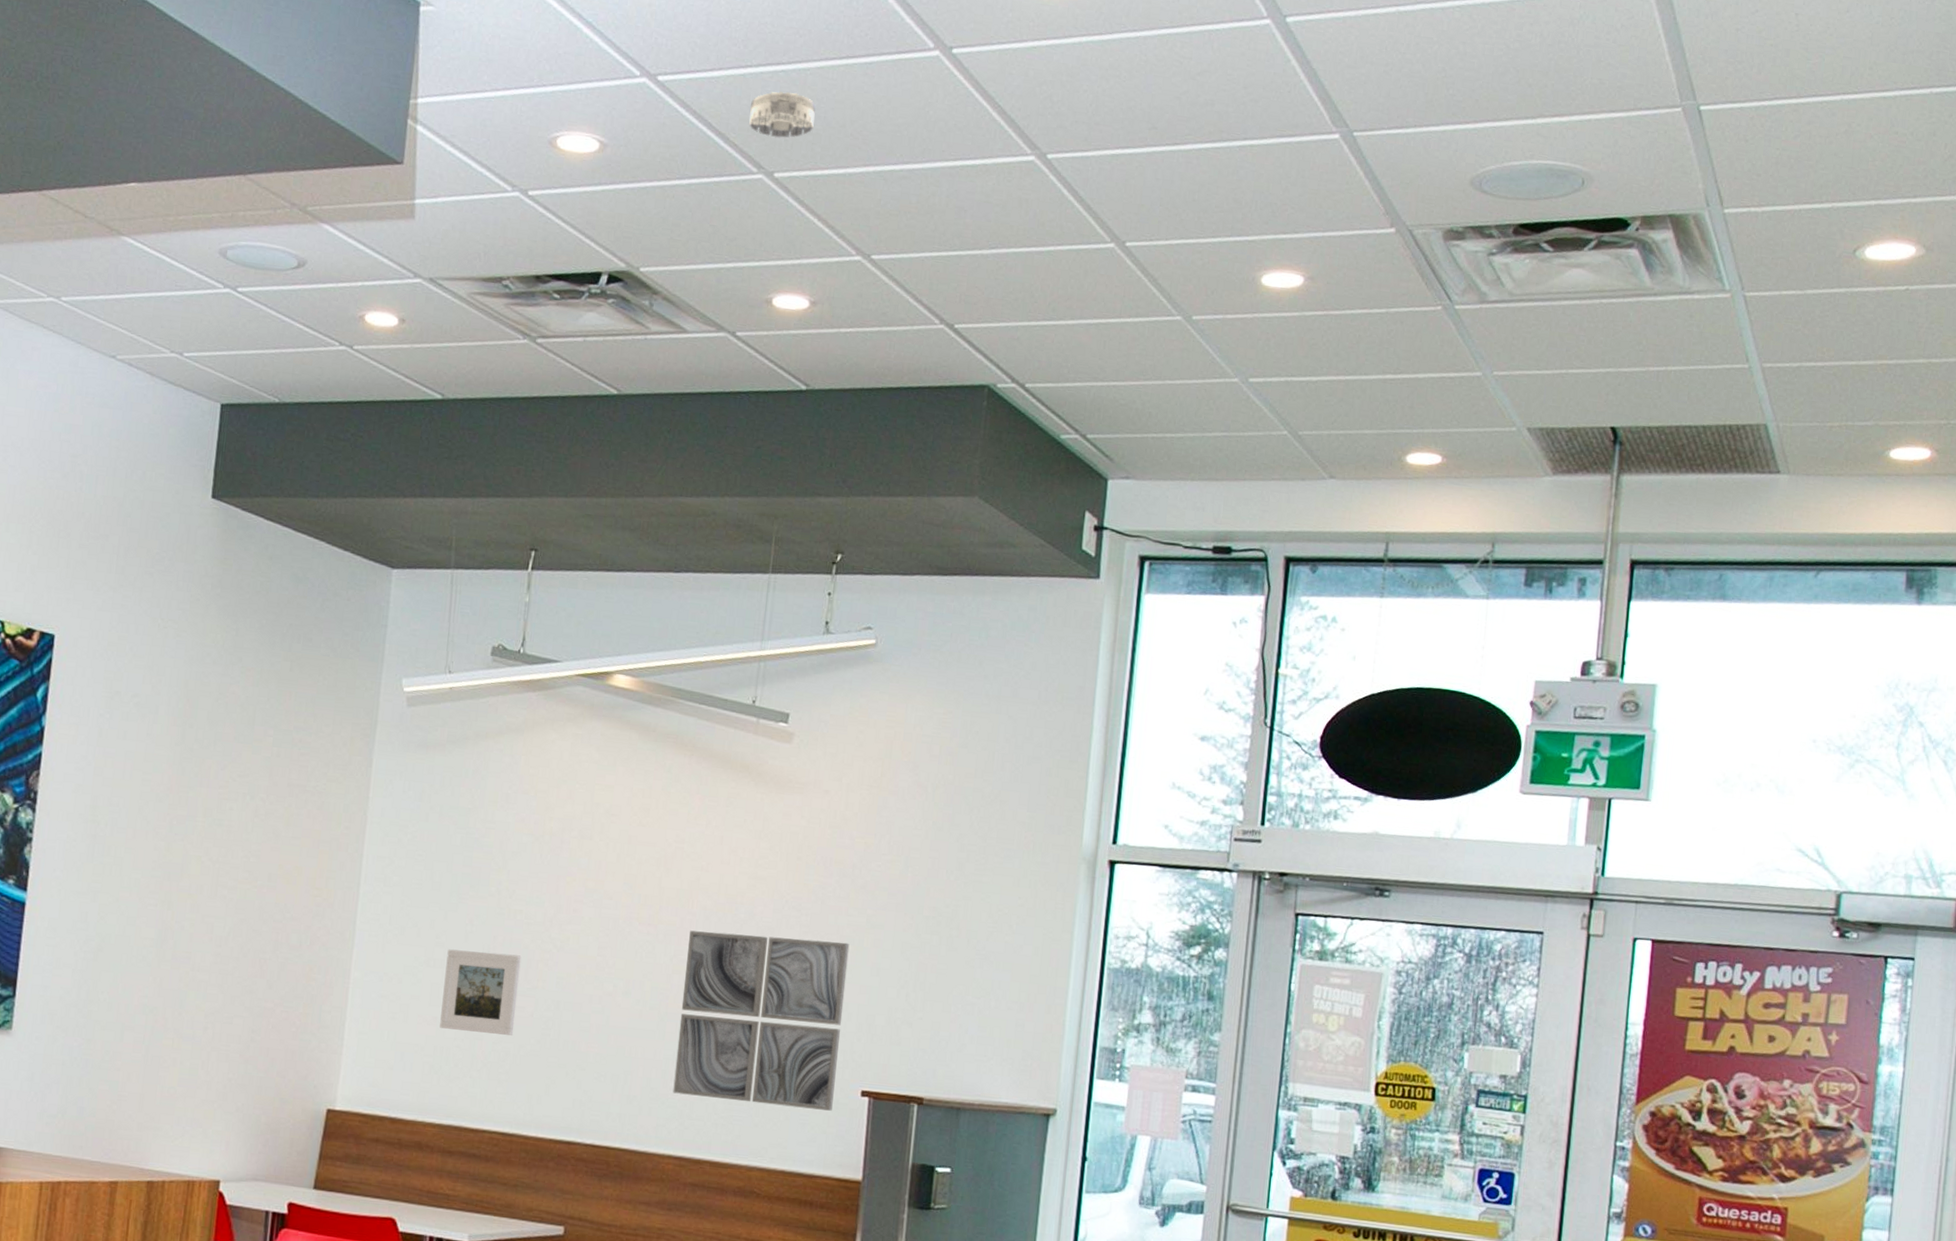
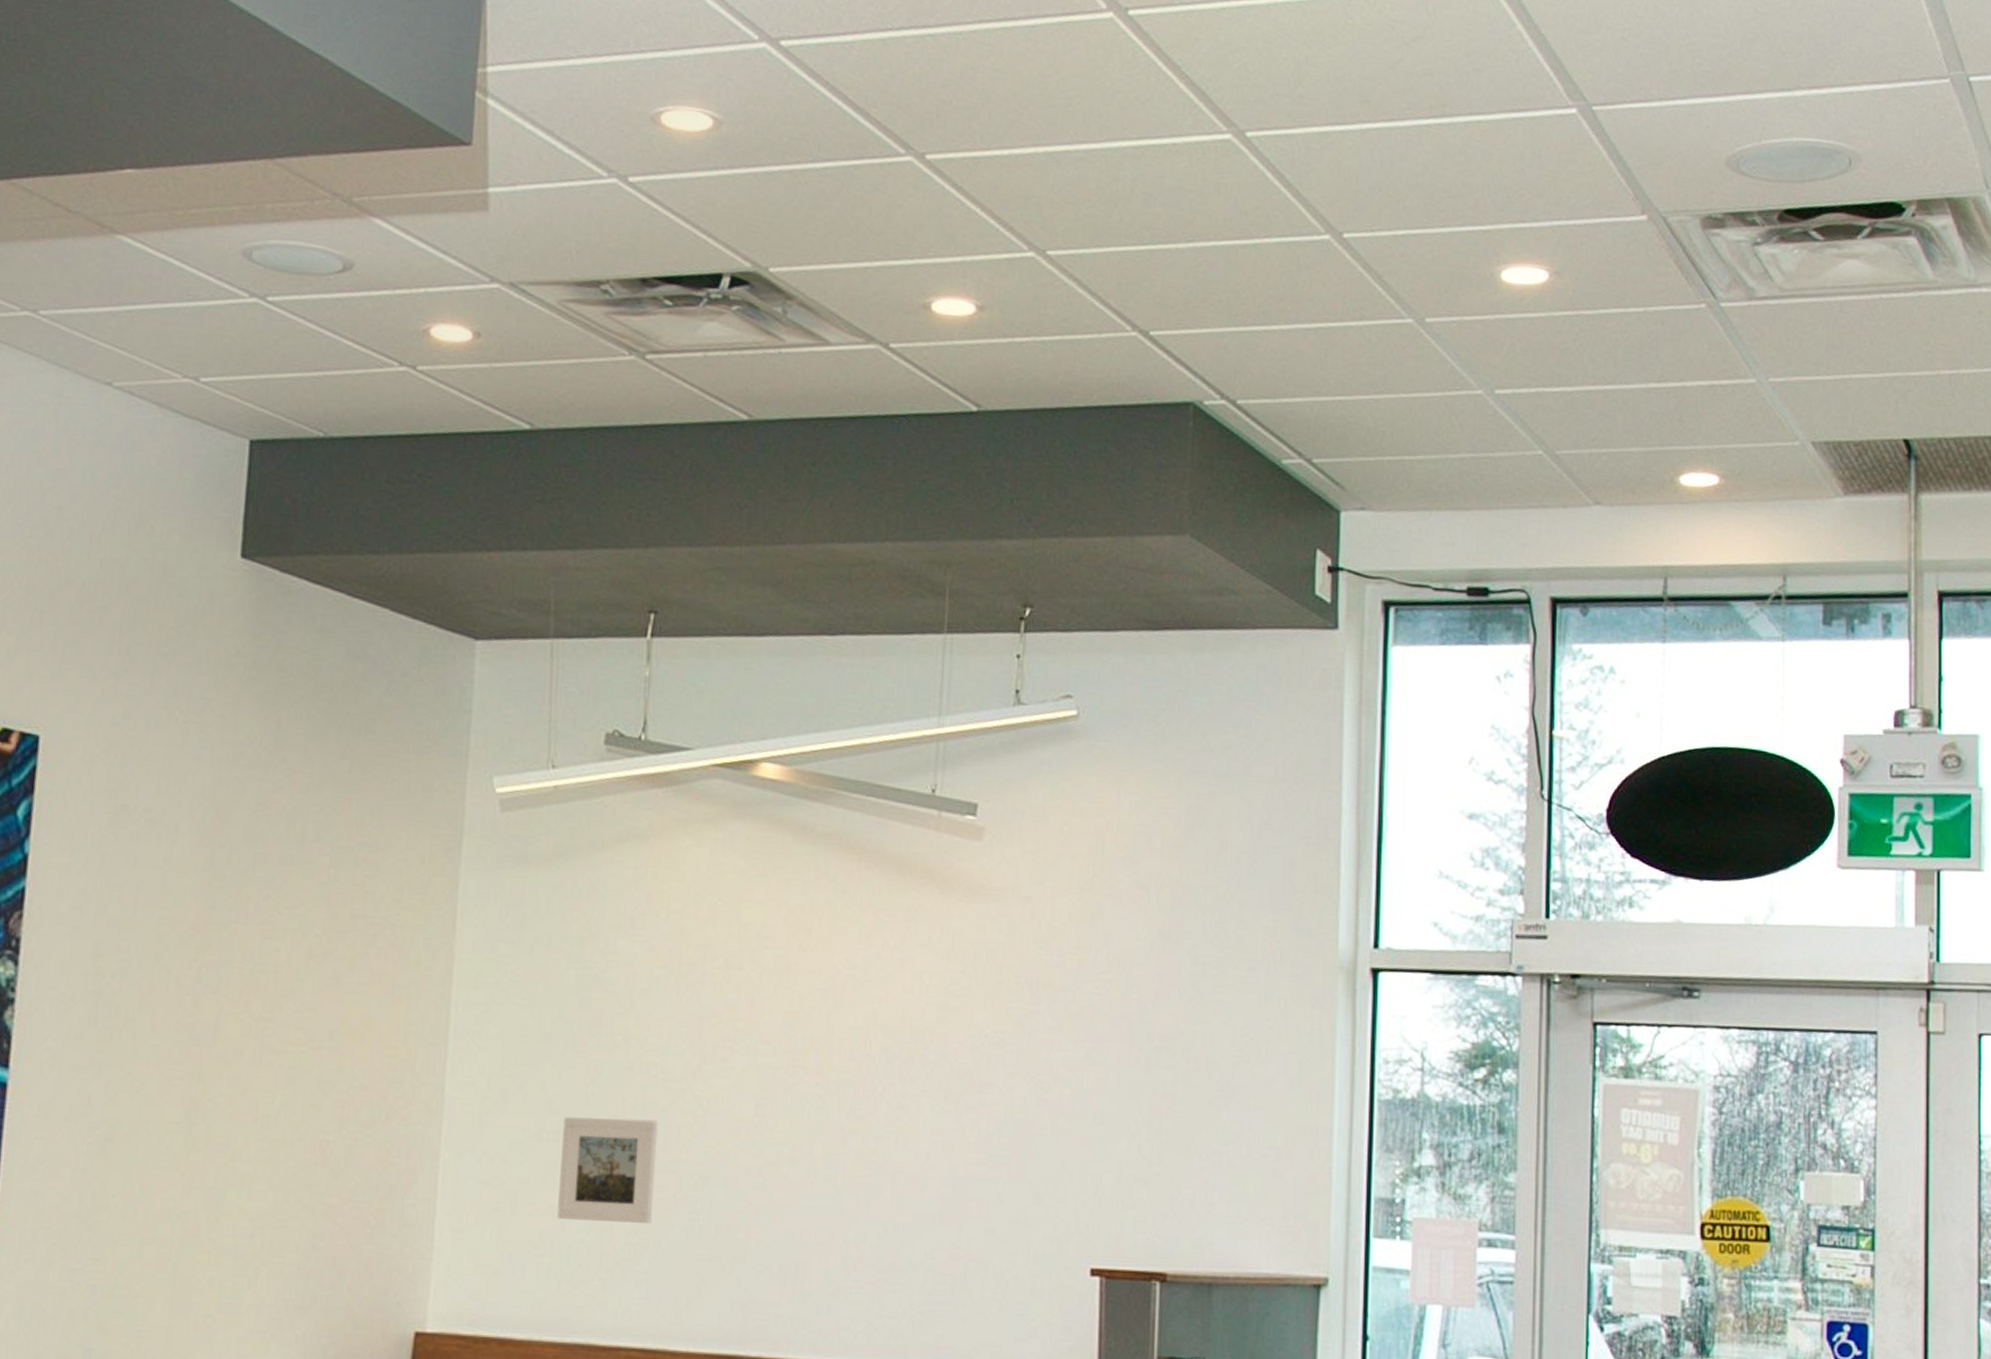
wall art: present [673,930,850,1111] -> none [857,1078,1066,1296]
smoke detector: present [749,91,816,138] -> none [893,59,971,114]

